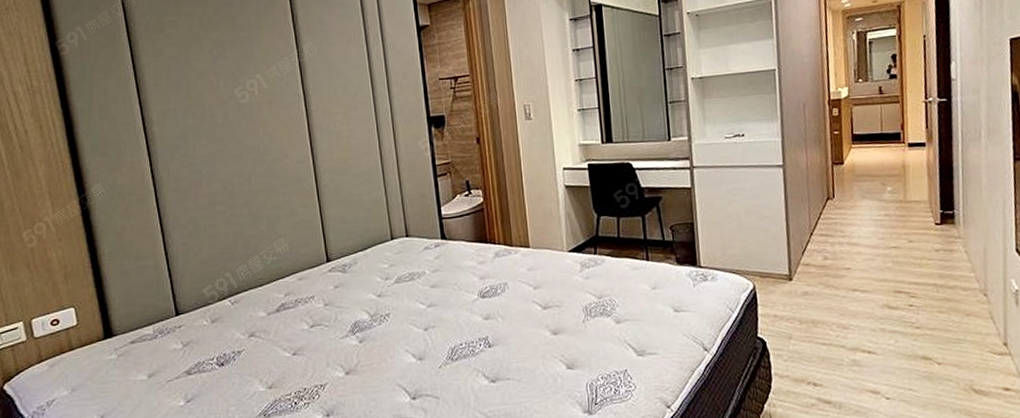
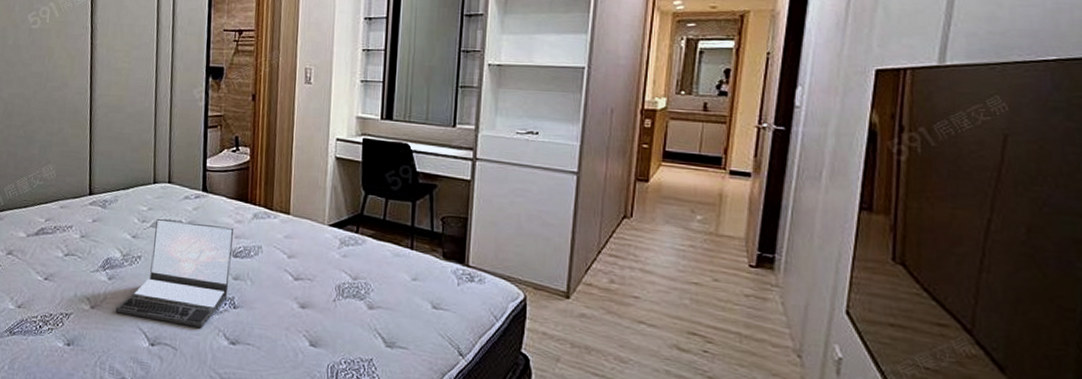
laptop: none [371,269,481,374] -> present [115,219,233,328]

